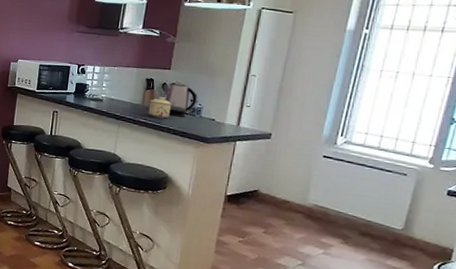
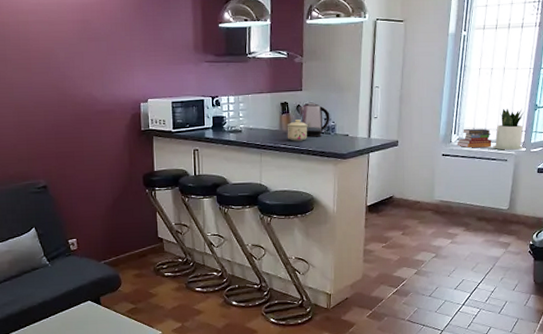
books: none [342,132,389,157] -> present [457,128,492,148]
planter: none [389,118,436,166] -> present [493,108,525,151]

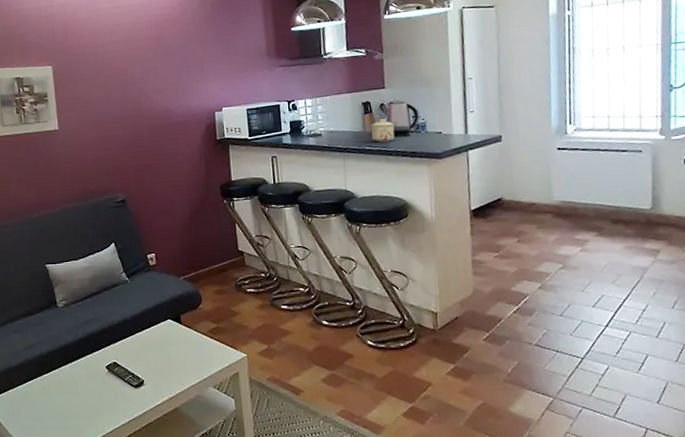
books: present [457,128,492,148] -> none [574,116,620,140]
planter: present [493,108,525,151] -> none [621,90,662,140]

